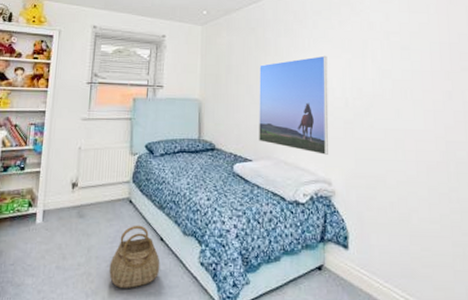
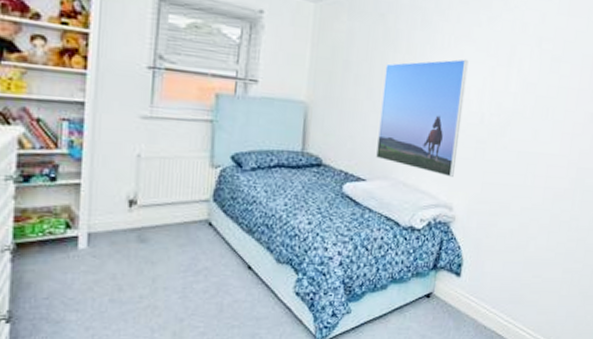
basket: present [109,225,160,288] -> none [181,251,247,321]

